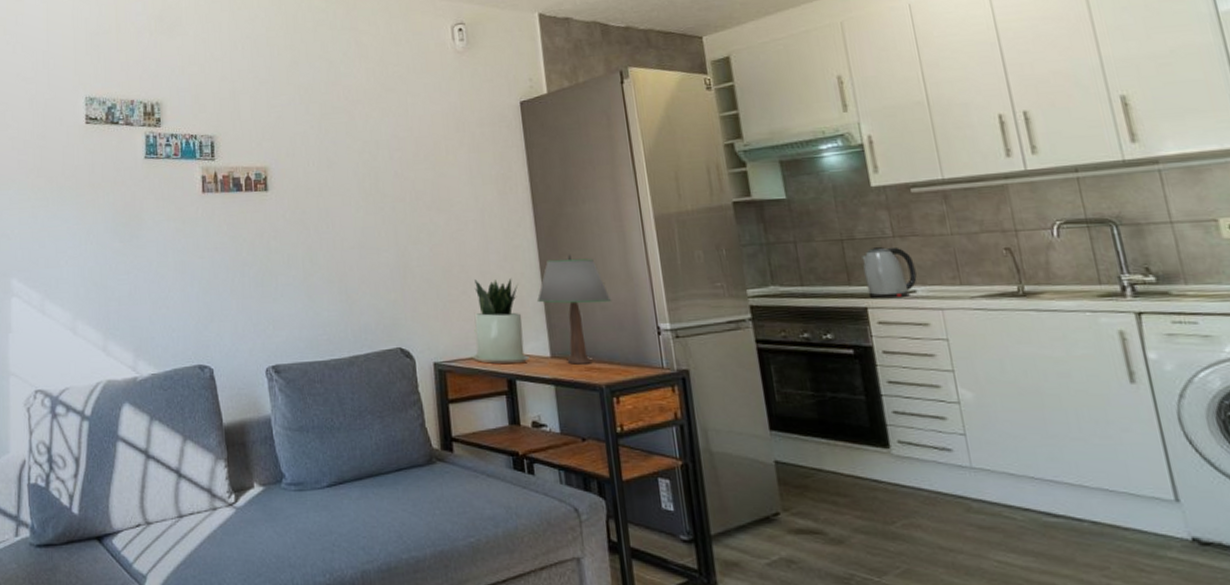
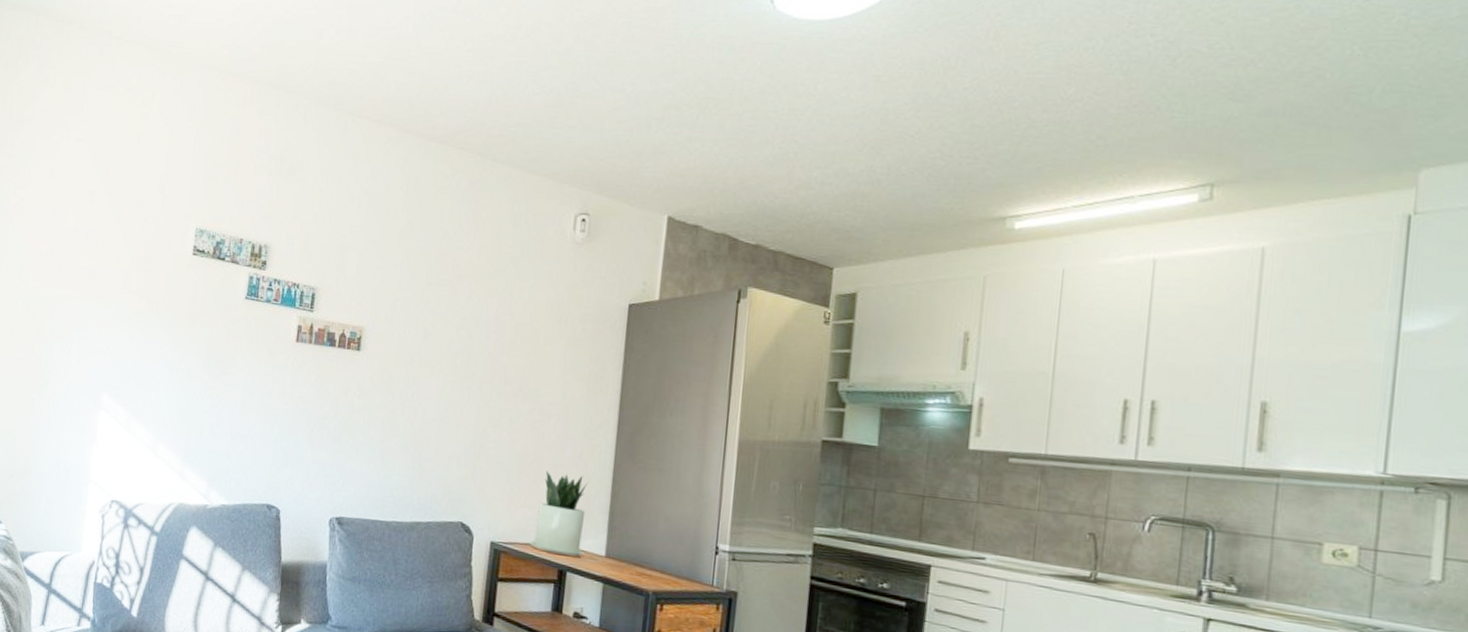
table lamp: present [537,254,612,365] -> none [604,462,678,570]
kettle: present [862,246,917,300] -> none [936,509,992,563]

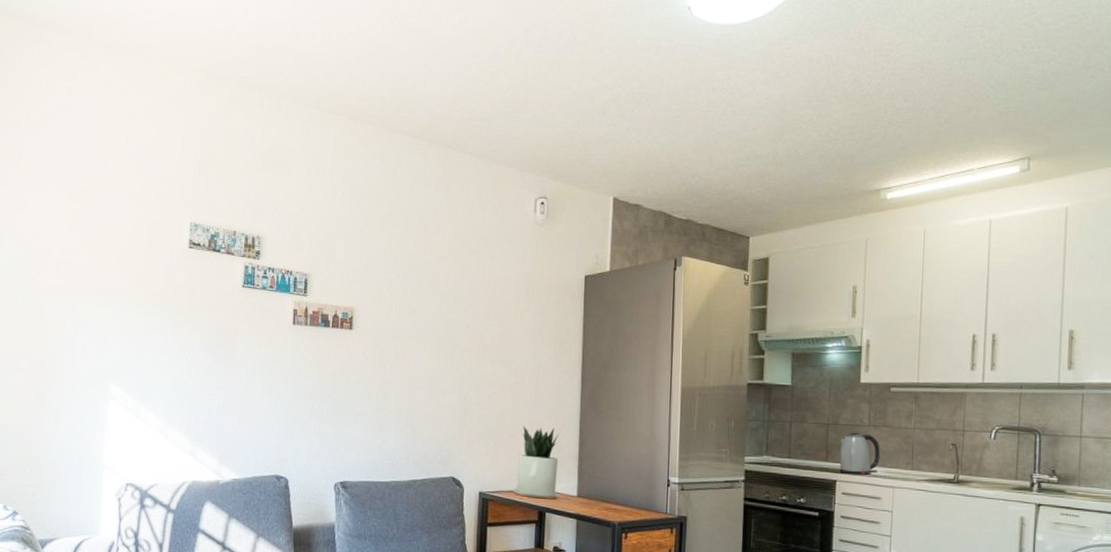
kettle: none [936,509,992,563] -> present [839,433,880,476]

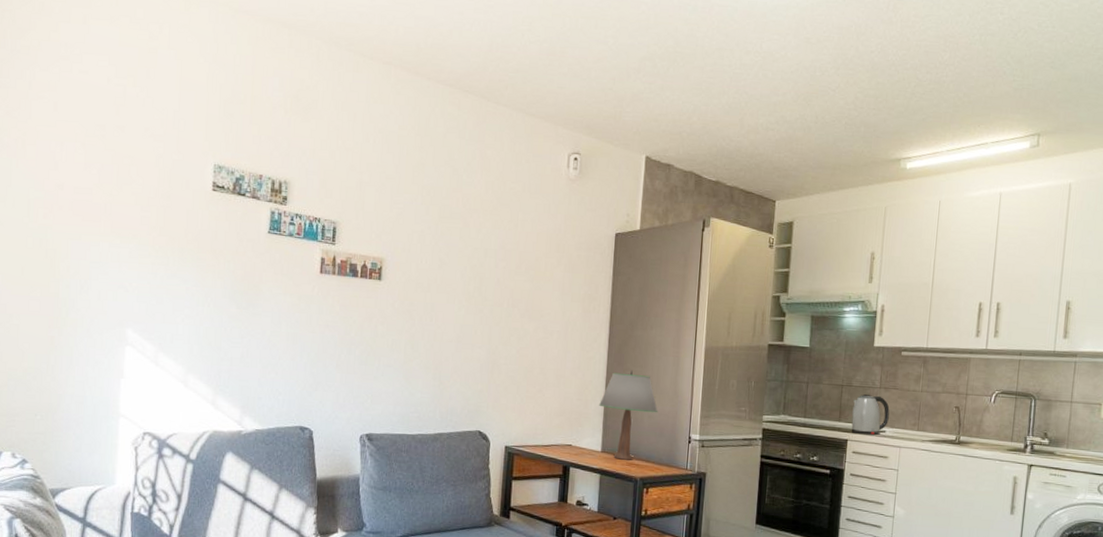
planter: present [512,426,560,499] -> none [538,381,586,454]
table lamp: none [574,413,635,505] -> present [599,370,658,460]

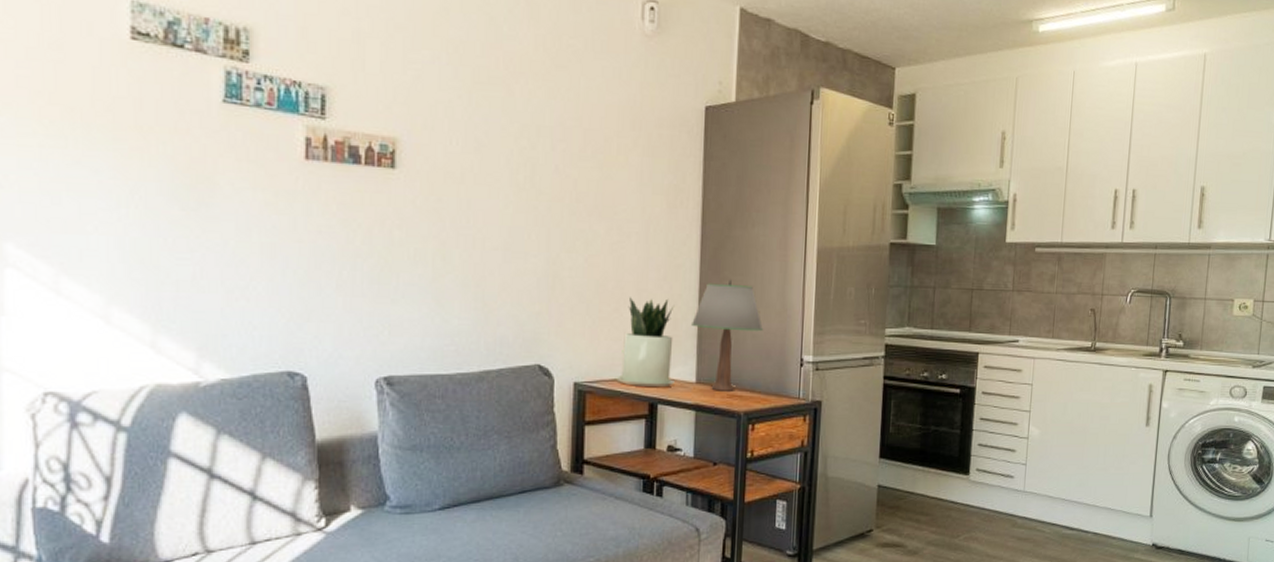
planter: none [538,381,586,454] -> present [616,297,675,388]
kettle: present [851,394,890,436] -> none [982,299,1023,346]

